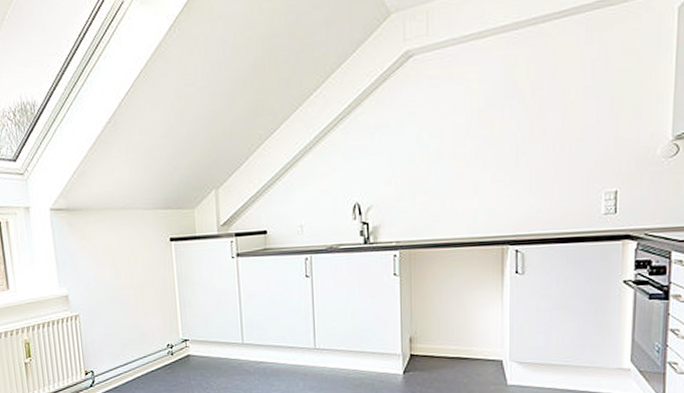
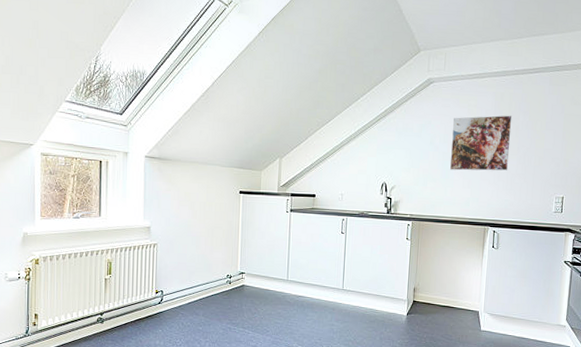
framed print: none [446,85,532,174] -> present [450,115,512,171]

